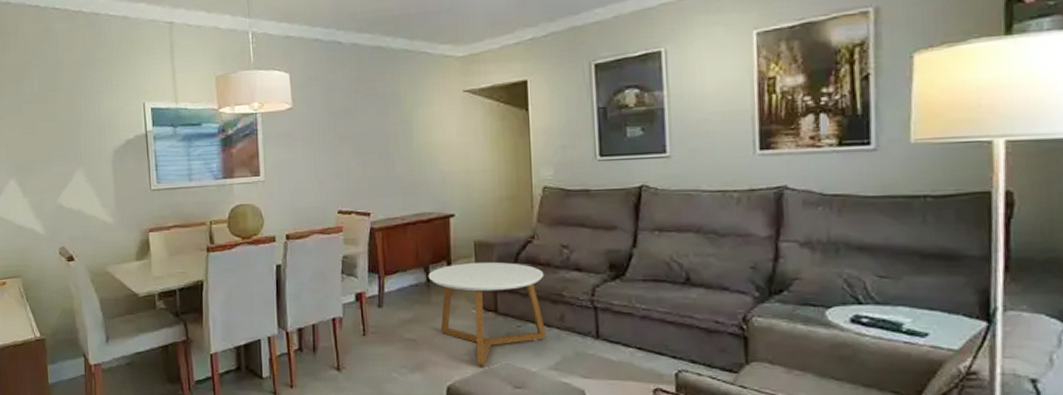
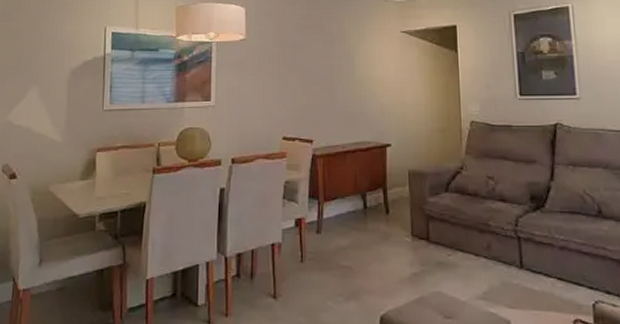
coffee table: present [428,261,546,366] -> none [365,190,474,295]

